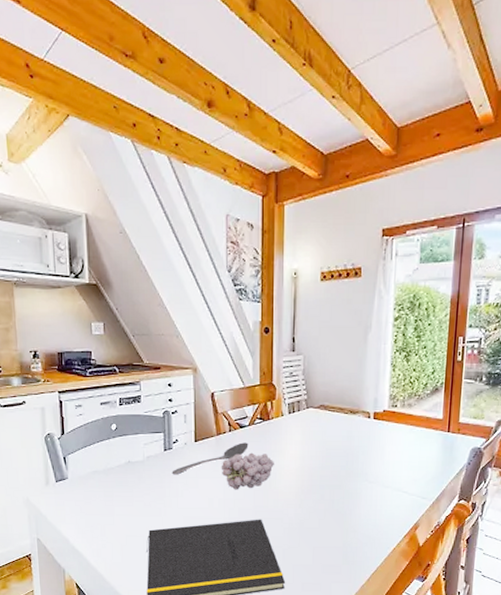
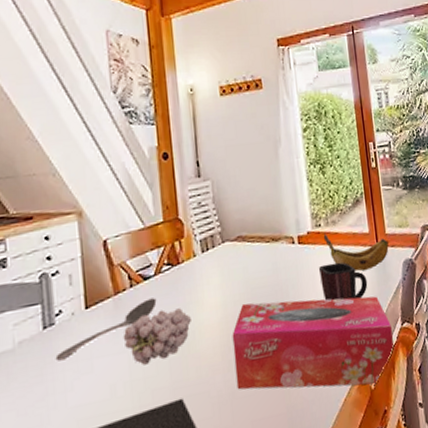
tissue box: none [305,459,448,543] -> present [232,296,393,390]
mug: none [388,440,433,473] -> present [318,262,368,301]
banana: none [397,413,460,451] -> present [323,233,389,271]

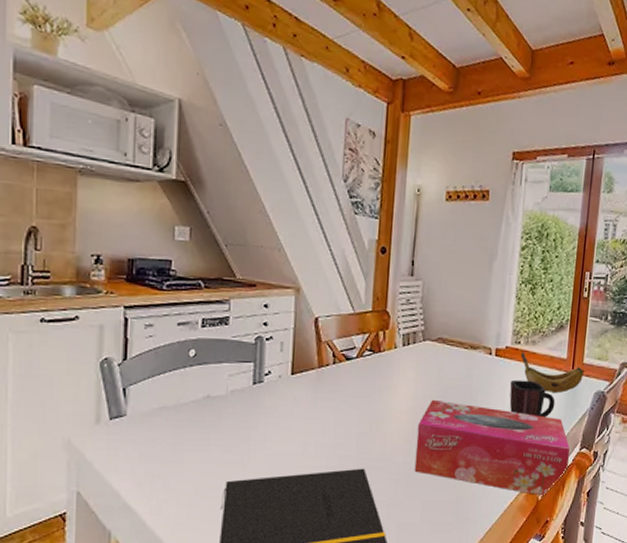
stirrer: present [55,298,157,361] -> none [260,377,355,414]
fruit: present [123,308,191,365] -> none [320,389,383,433]

